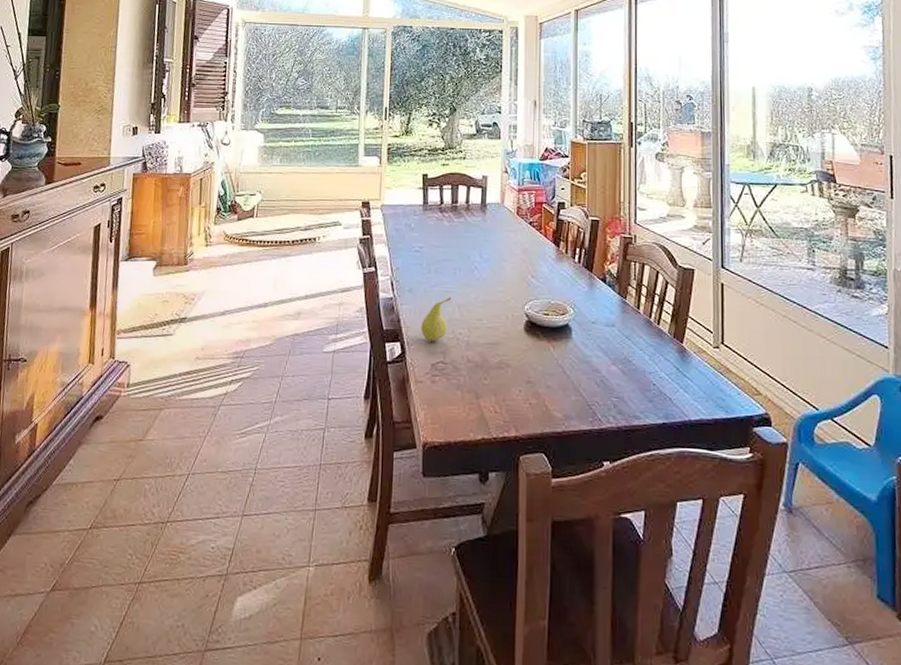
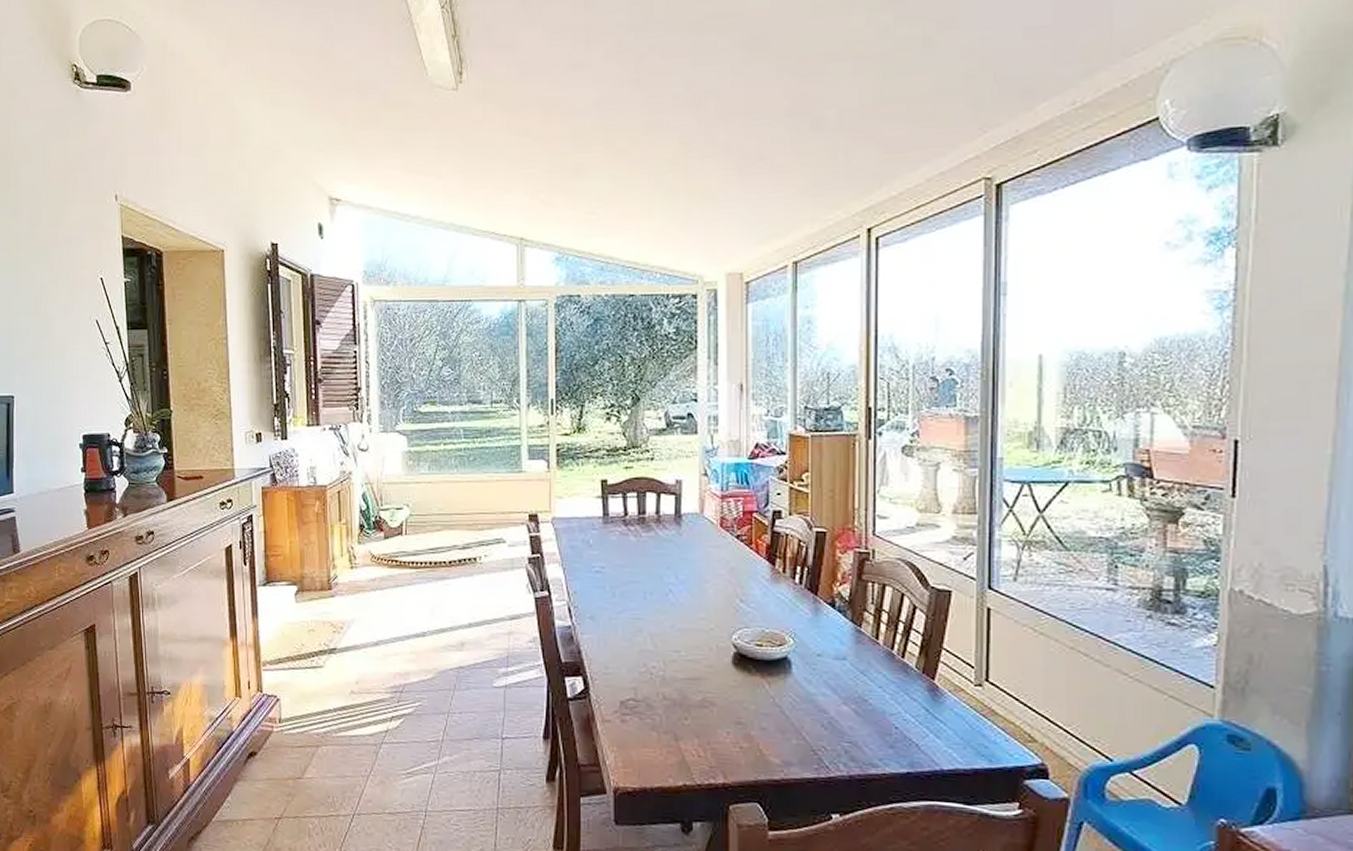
fruit: present [421,296,452,342] -> none [606,624,642,676]

